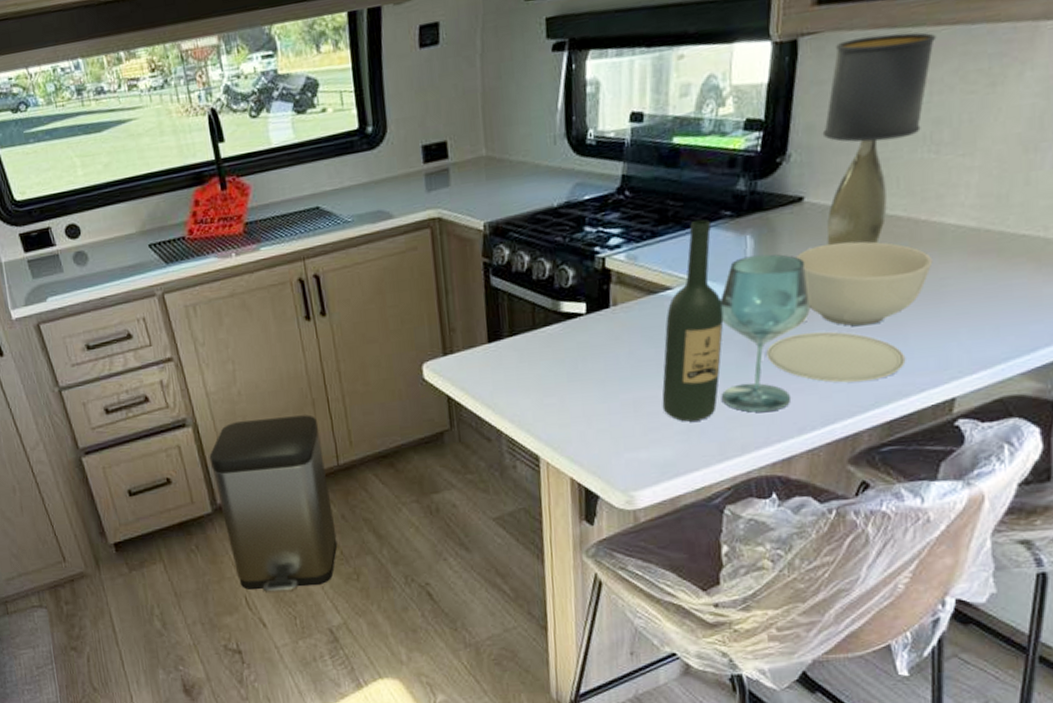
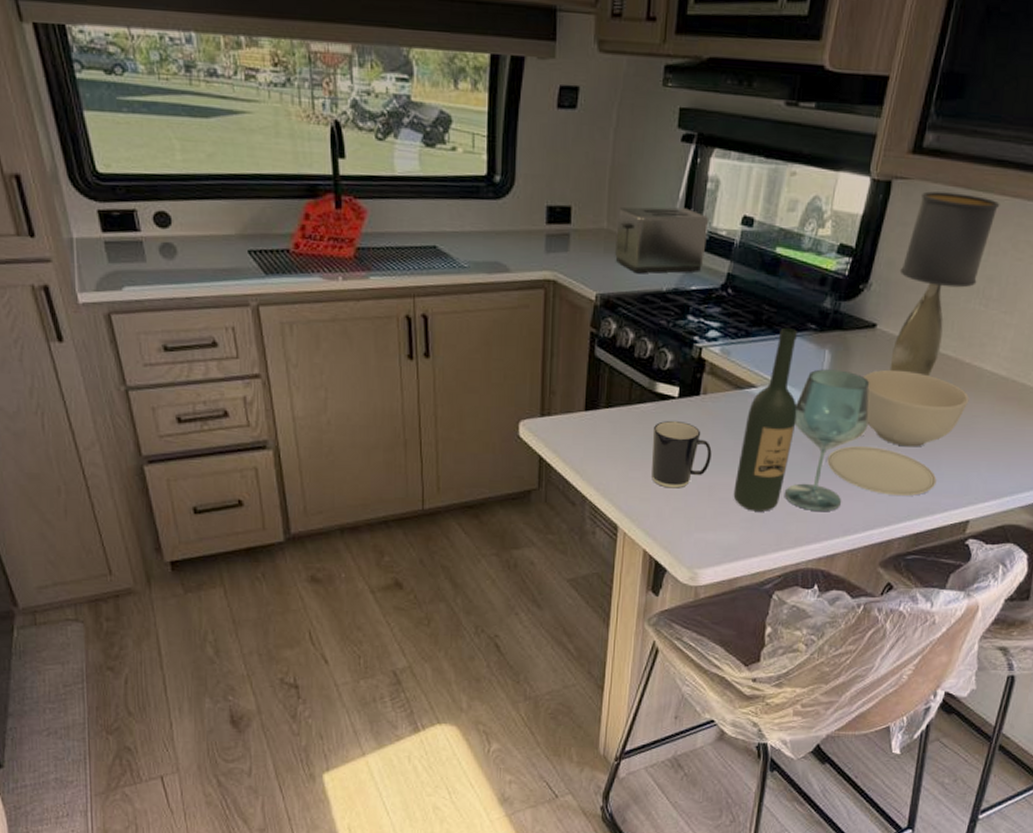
pedal bin: present [209,415,338,592] -> none [288,452,412,629]
toaster: none [496,117,595,194] -> present [615,206,709,274]
mug: none [563,337,632,410] -> present [652,420,712,489]

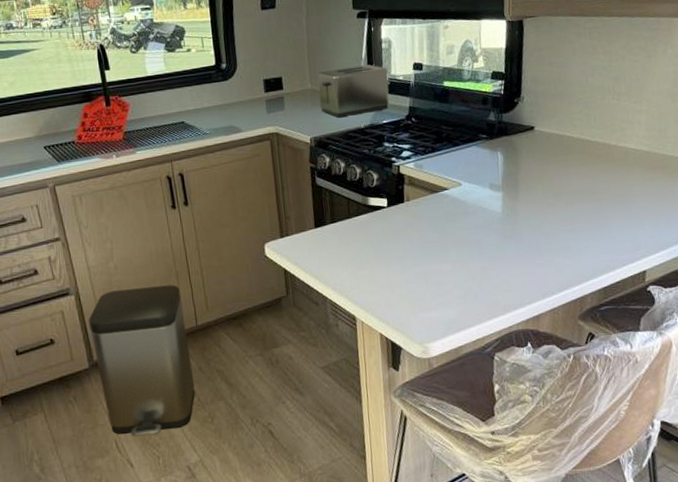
pedal bin: none [288,452,412,629] -> present [88,284,195,436]
mug: present [652,420,712,489] -> none [371,225,423,280]
wine bottle: present [733,327,797,512] -> none [445,140,486,289]
wine glass: present [785,369,870,512] -> none [482,166,545,282]
plate: present [827,446,937,496] -> none [516,222,611,260]
bowl: present [863,369,970,447] -> none [532,158,623,219]
table lamp: present [889,191,1000,377] -> none [543,20,611,161]

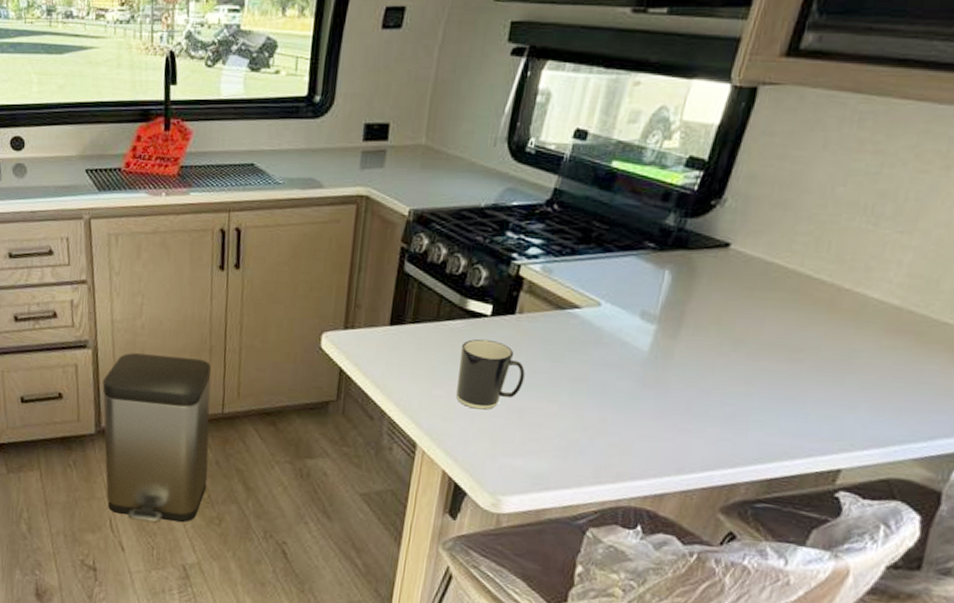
toaster: present [318,64,390,118] -> none [432,121,537,189]
mug: none [371,225,423,280] -> present [456,338,525,410]

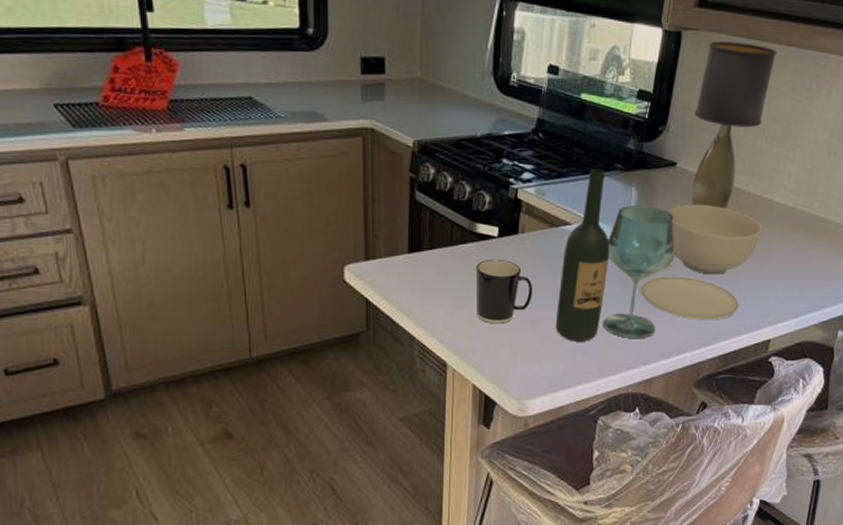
pedal bin: present [102,353,211,522] -> none [107,304,243,485]
wine bottle: none [546,245,632,441] -> present [555,167,610,342]
wine glass: none [607,291,719,446] -> present [604,205,675,339]
plate: none [660,376,800,436] -> present [640,276,739,320]
bowl: none [710,294,848,382] -> present [668,204,763,275]
table lamp: none [744,97,900,303] -> present [691,41,777,210]

